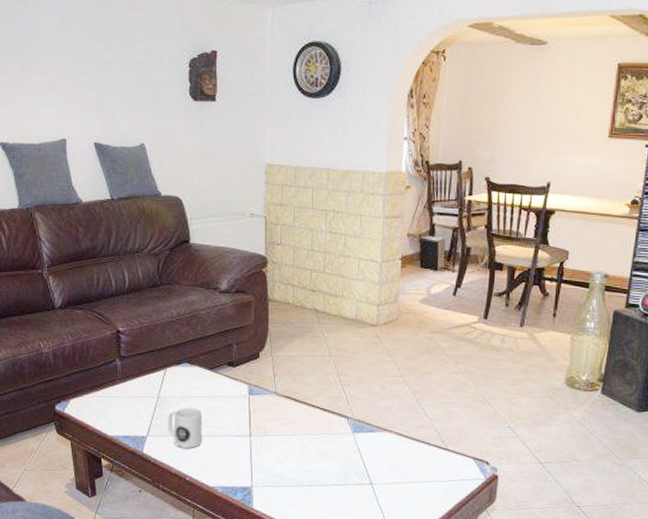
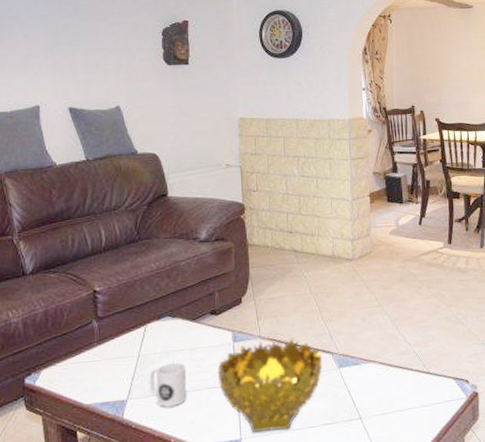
decorative bowl: none [232,398,337,485] -> present [217,339,323,432]

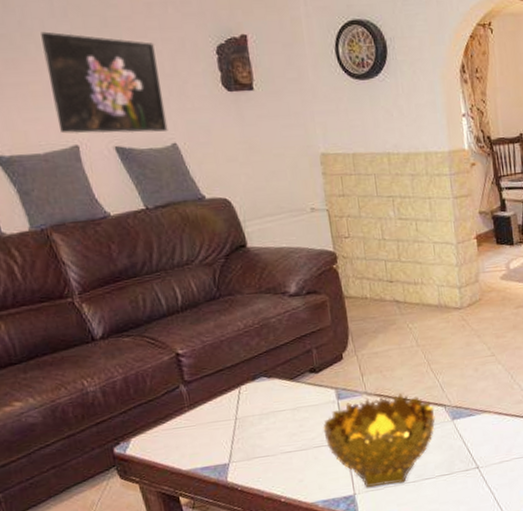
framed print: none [25,15,114,97] -> present [41,31,168,134]
mug: present [149,362,187,407] -> none [250,423,294,469]

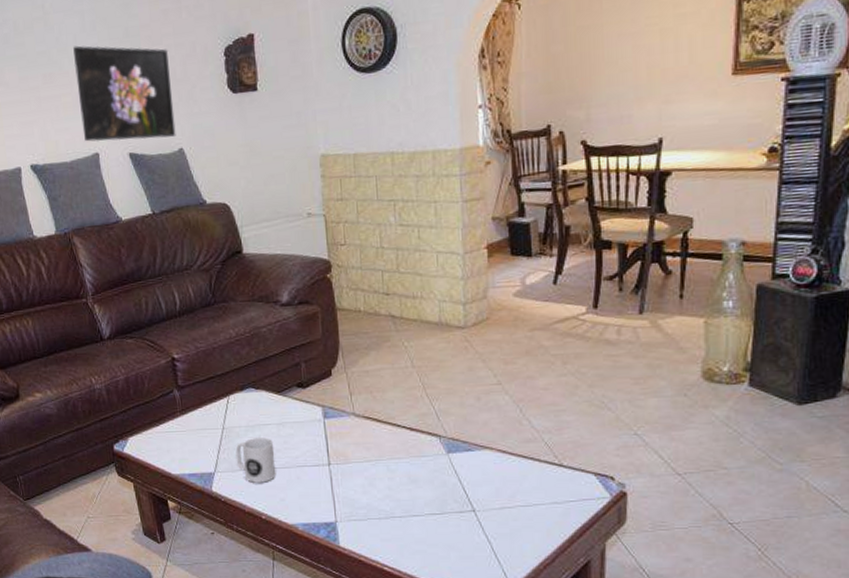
mug: none [250,423,294,469] -> present [235,438,276,483]
decorative bowl: present [323,393,436,487] -> none [307,418,428,517]

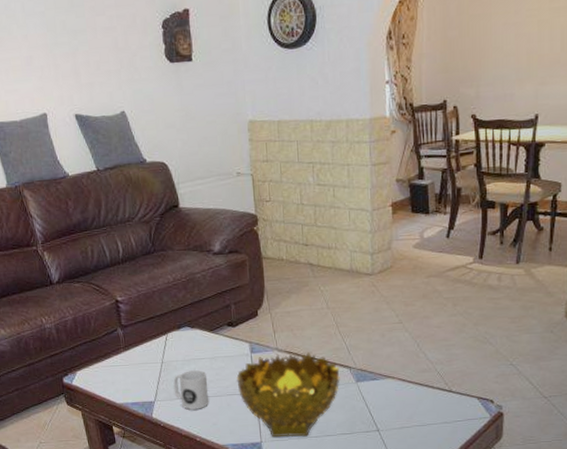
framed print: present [73,45,176,142] -> none [21,13,118,103]
decorative bowl: none [307,418,428,517] -> present [236,352,340,437]

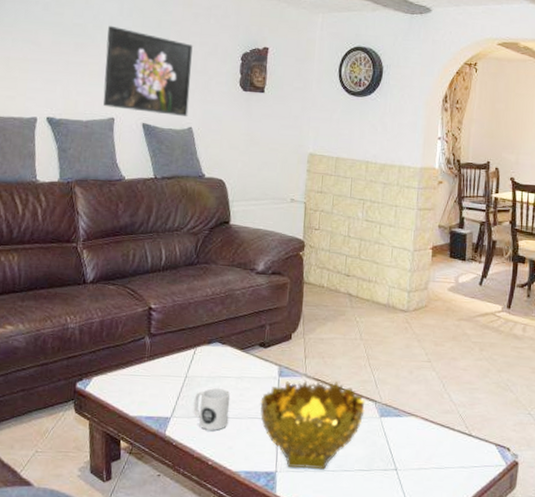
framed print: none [21,13,118,103] -> present [103,25,193,116]

